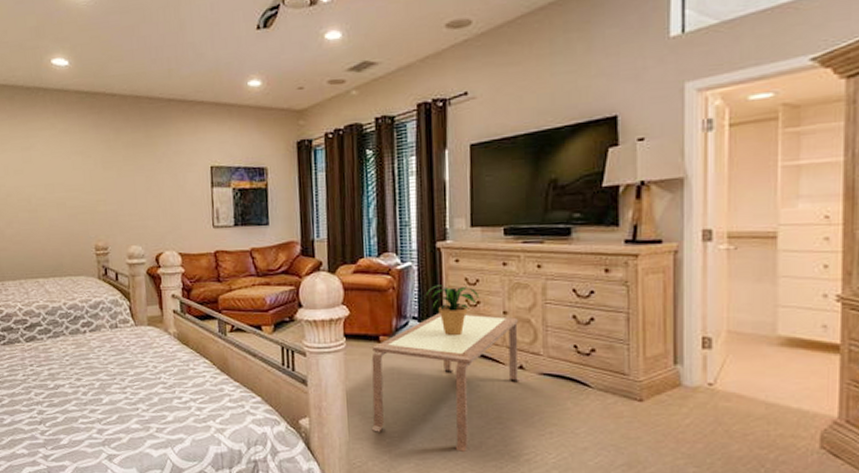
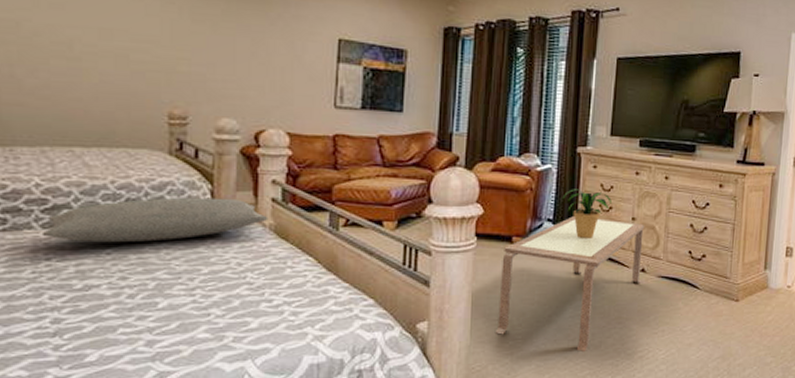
pillow: none [26,312,172,352] -> present [41,197,268,243]

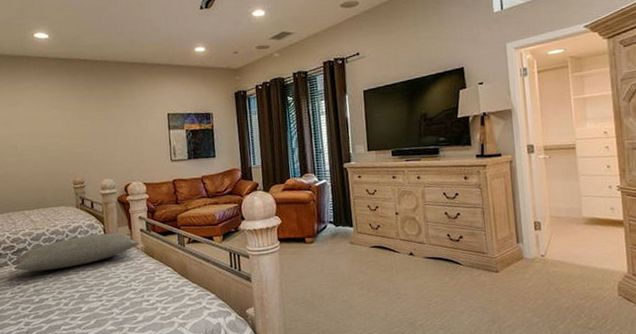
coffee table: present [495,216,645,351] -> none [300,216,411,323]
potted plant: present [562,189,612,240] -> none [338,195,377,234]

